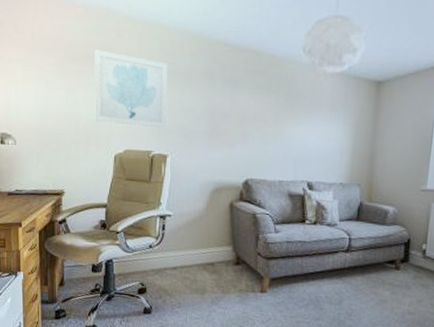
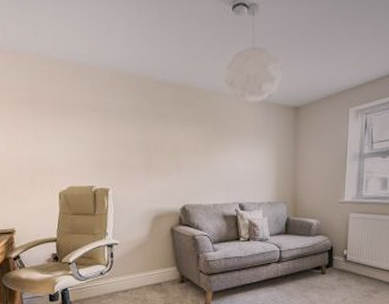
wall art: present [94,49,168,129] -> none [28,93,105,164]

